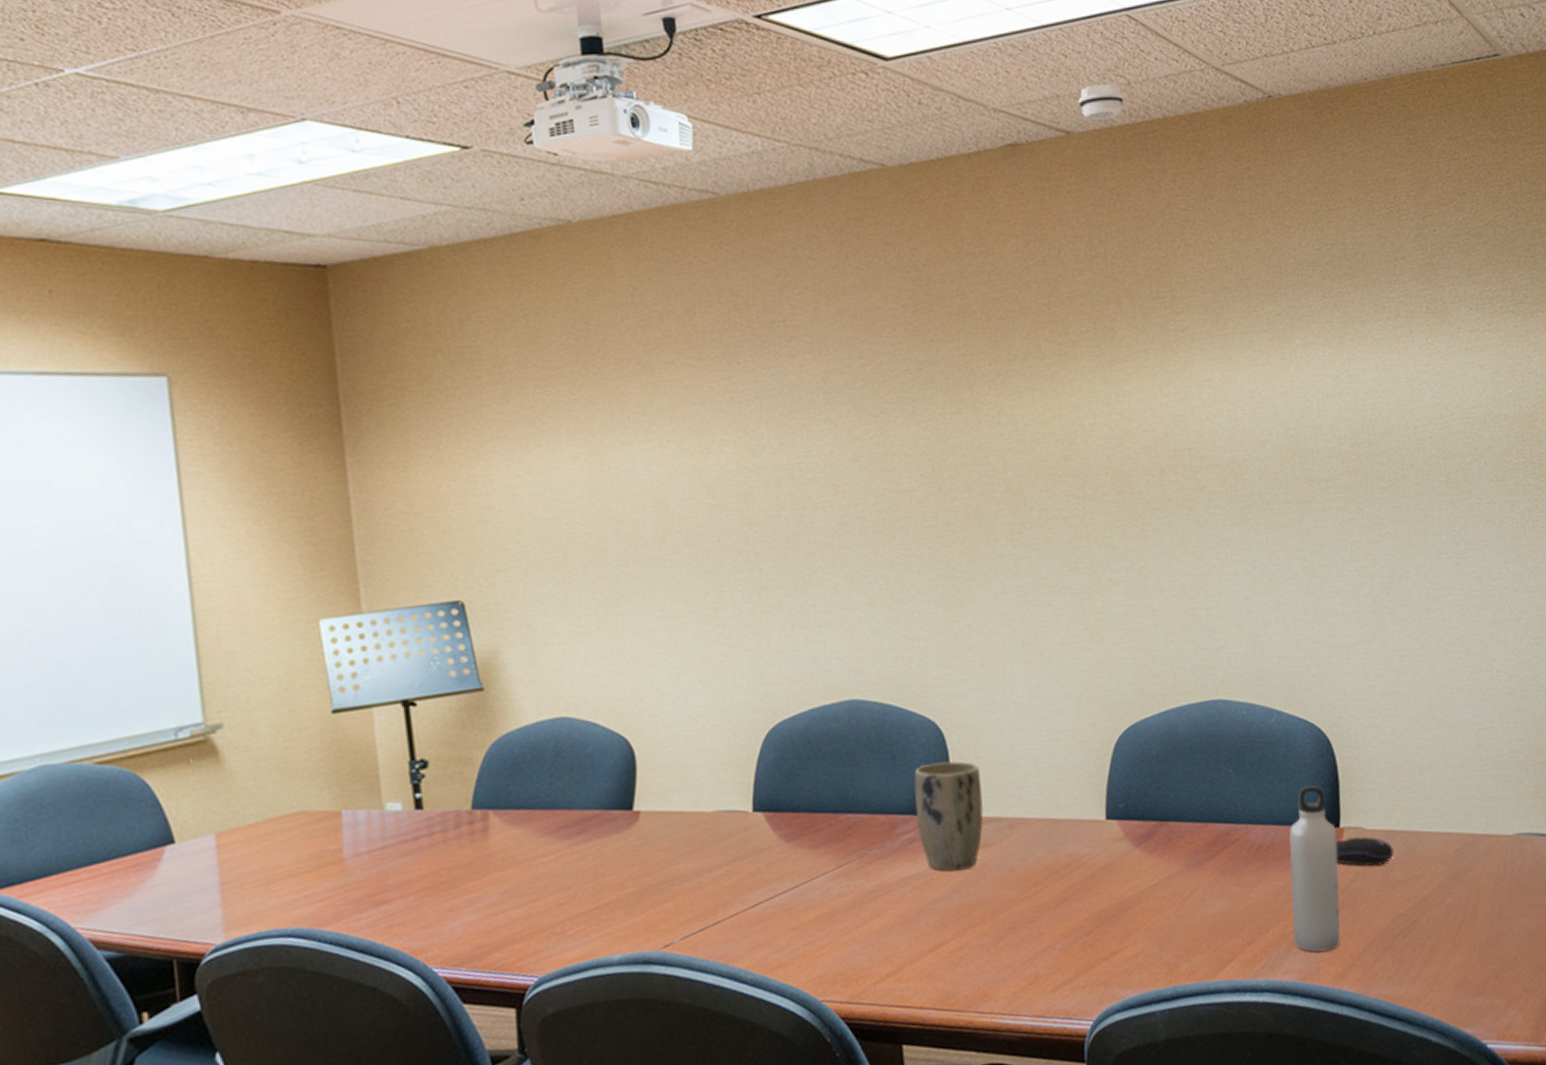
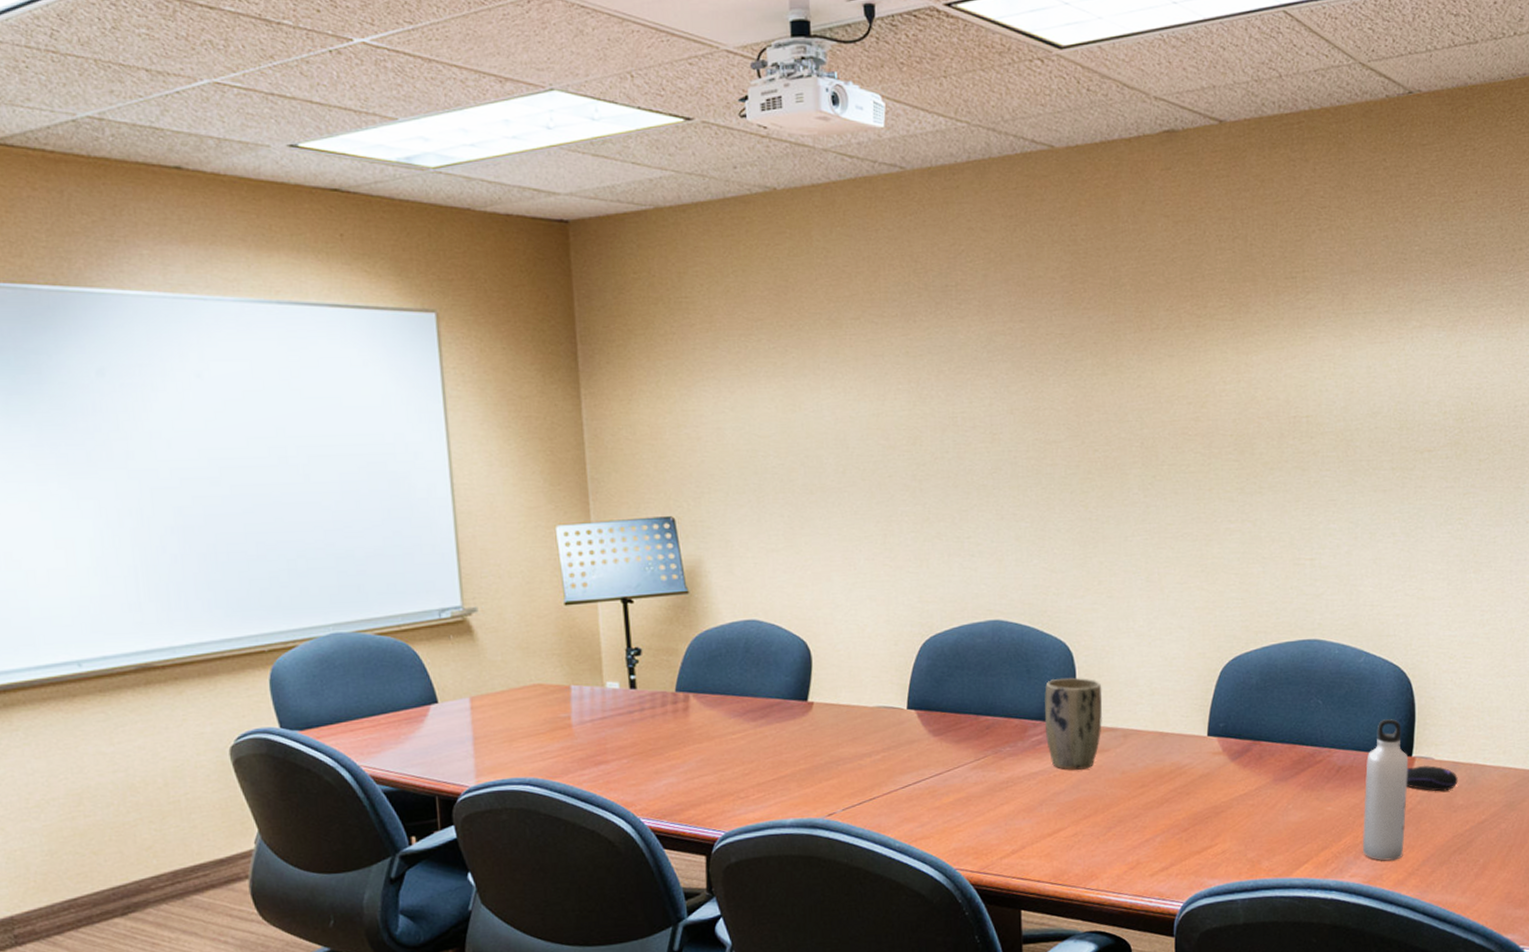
smoke detector: present [1078,83,1125,120] -> none [1232,76,1275,109]

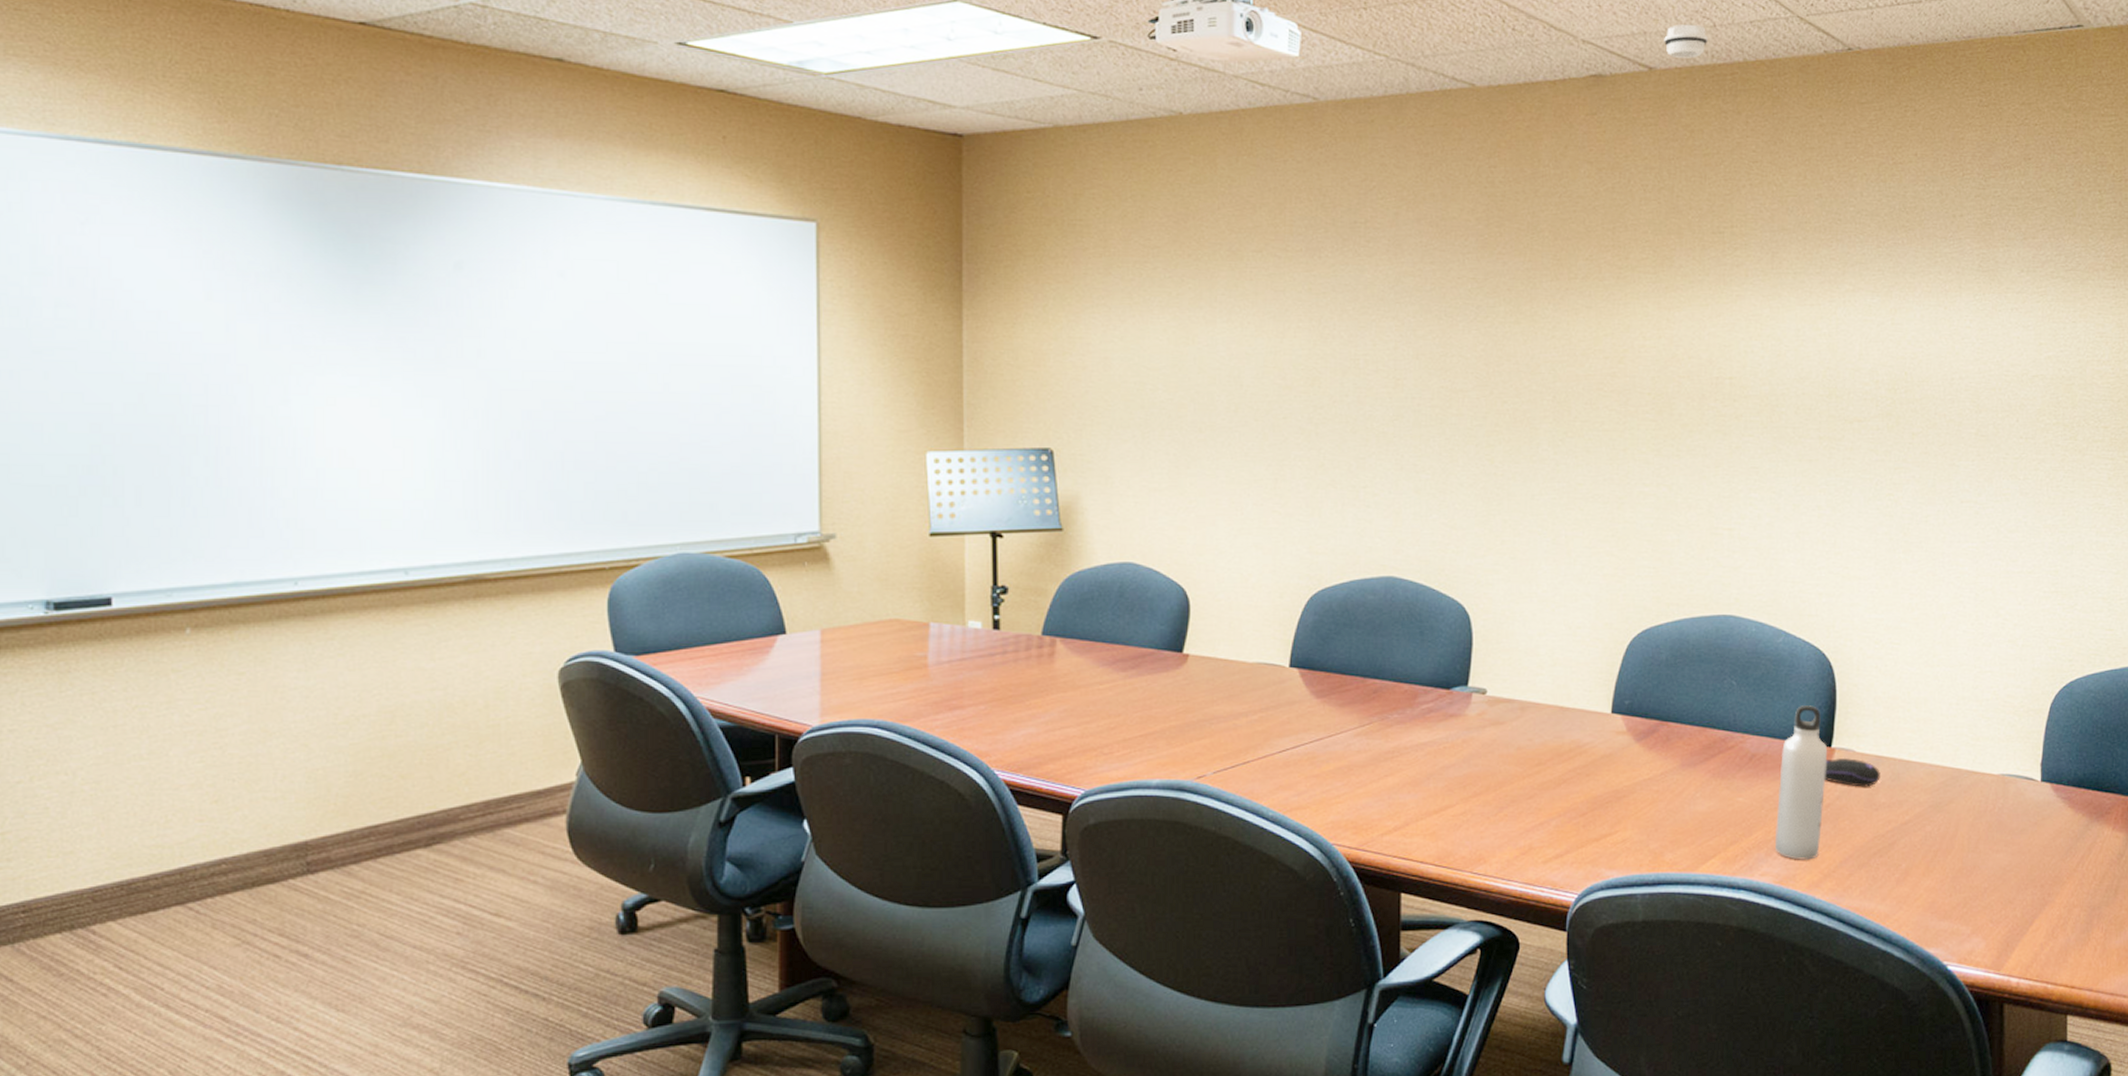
plant pot: present [1044,677,1103,770] -> none [1436,642,1500,743]
smoke detector: none [1232,76,1275,109] -> present [1664,24,1709,58]

